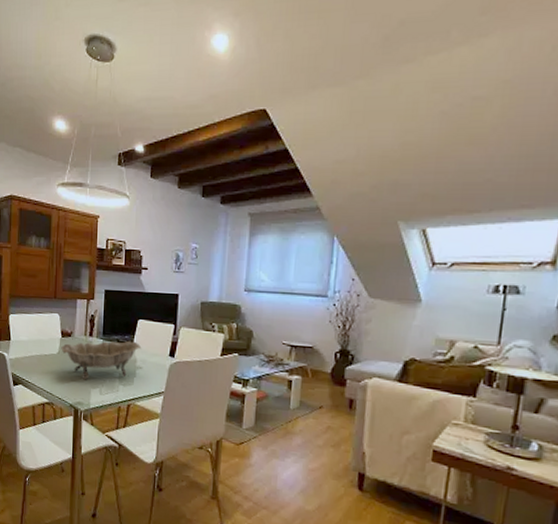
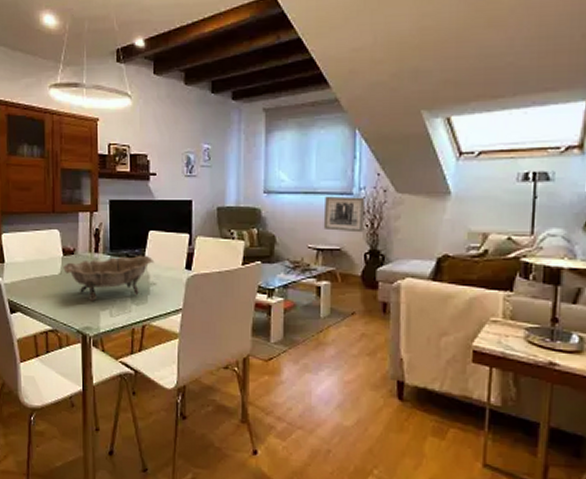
wall art: none [298,296,339,333] -> present [323,195,365,233]

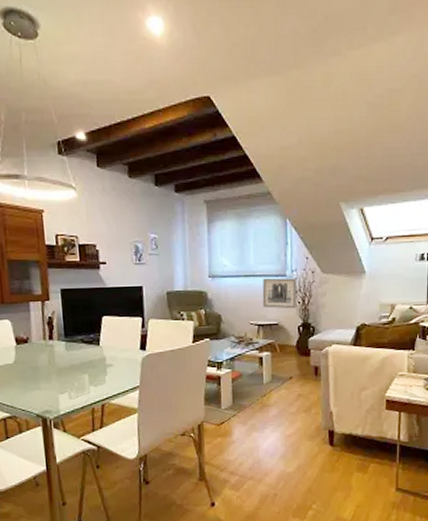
decorative bowl: present [63,255,155,302] -> none [17,339,110,387]

